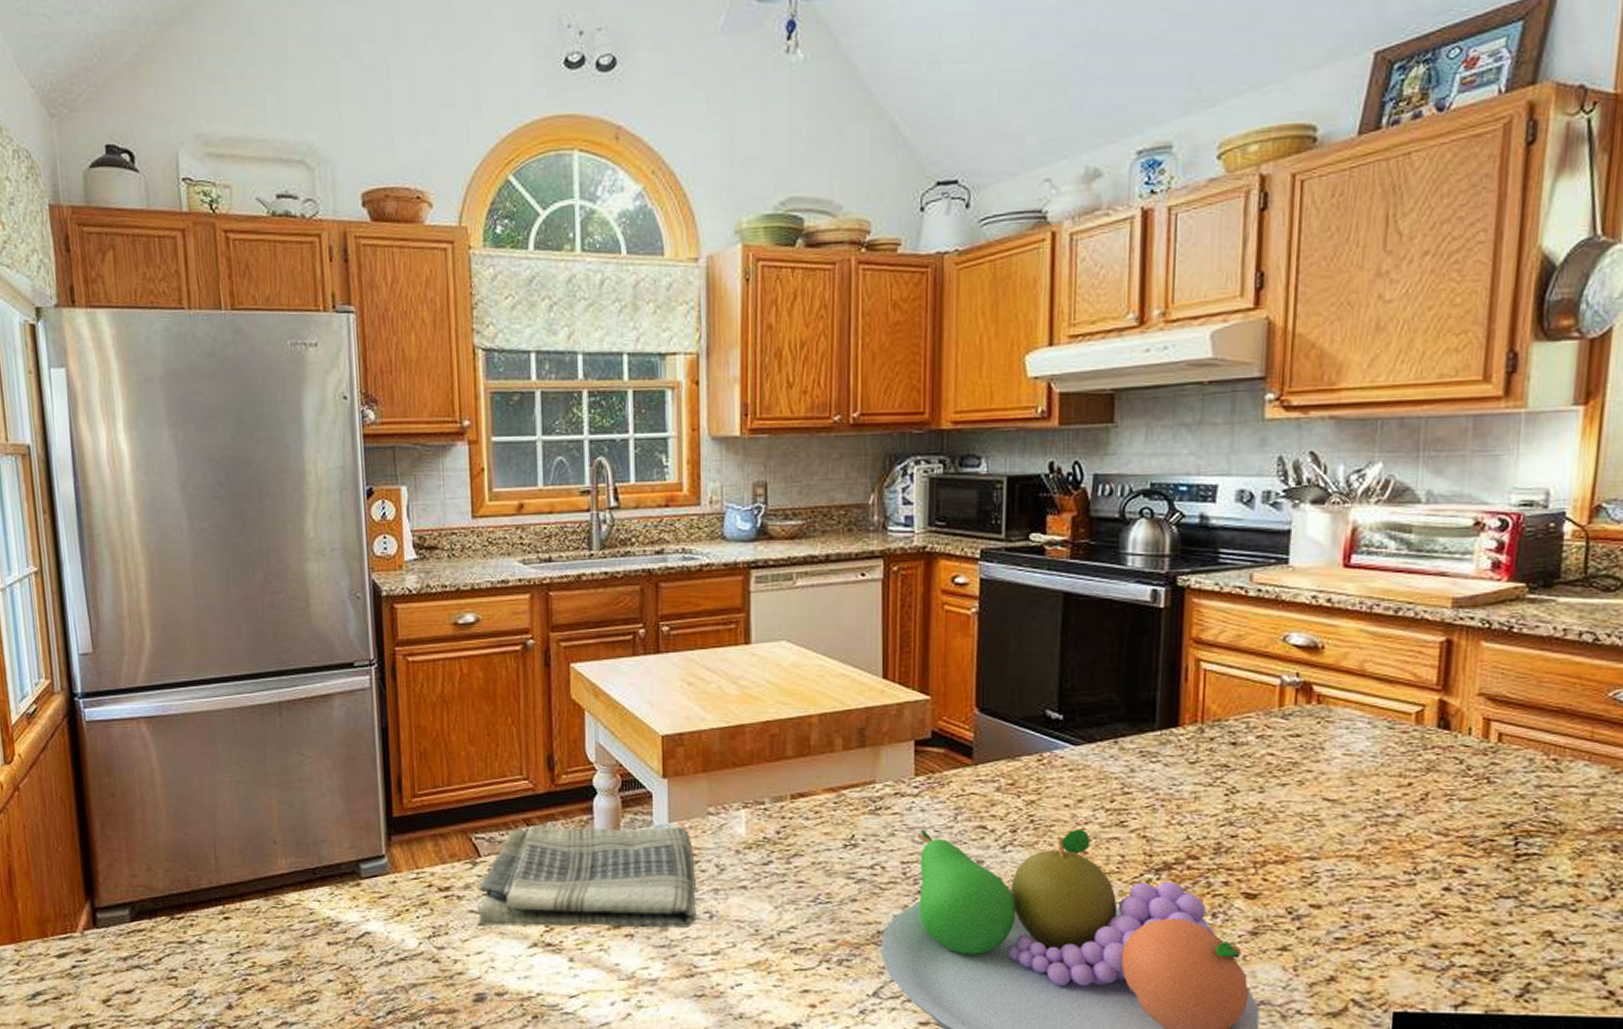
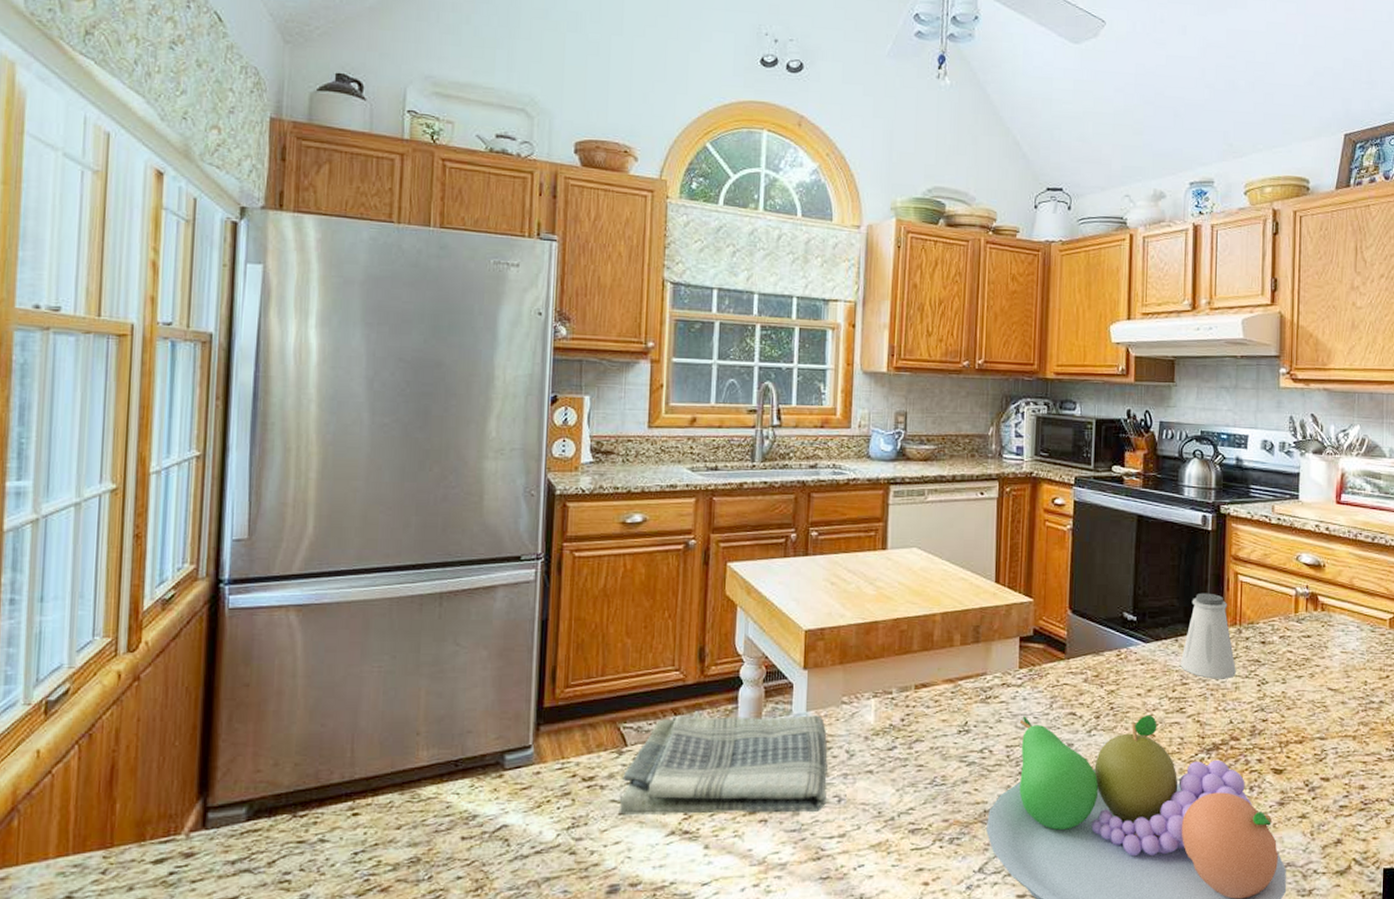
saltshaker: none [1120,684,1196,788] -> present [1179,592,1236,679]

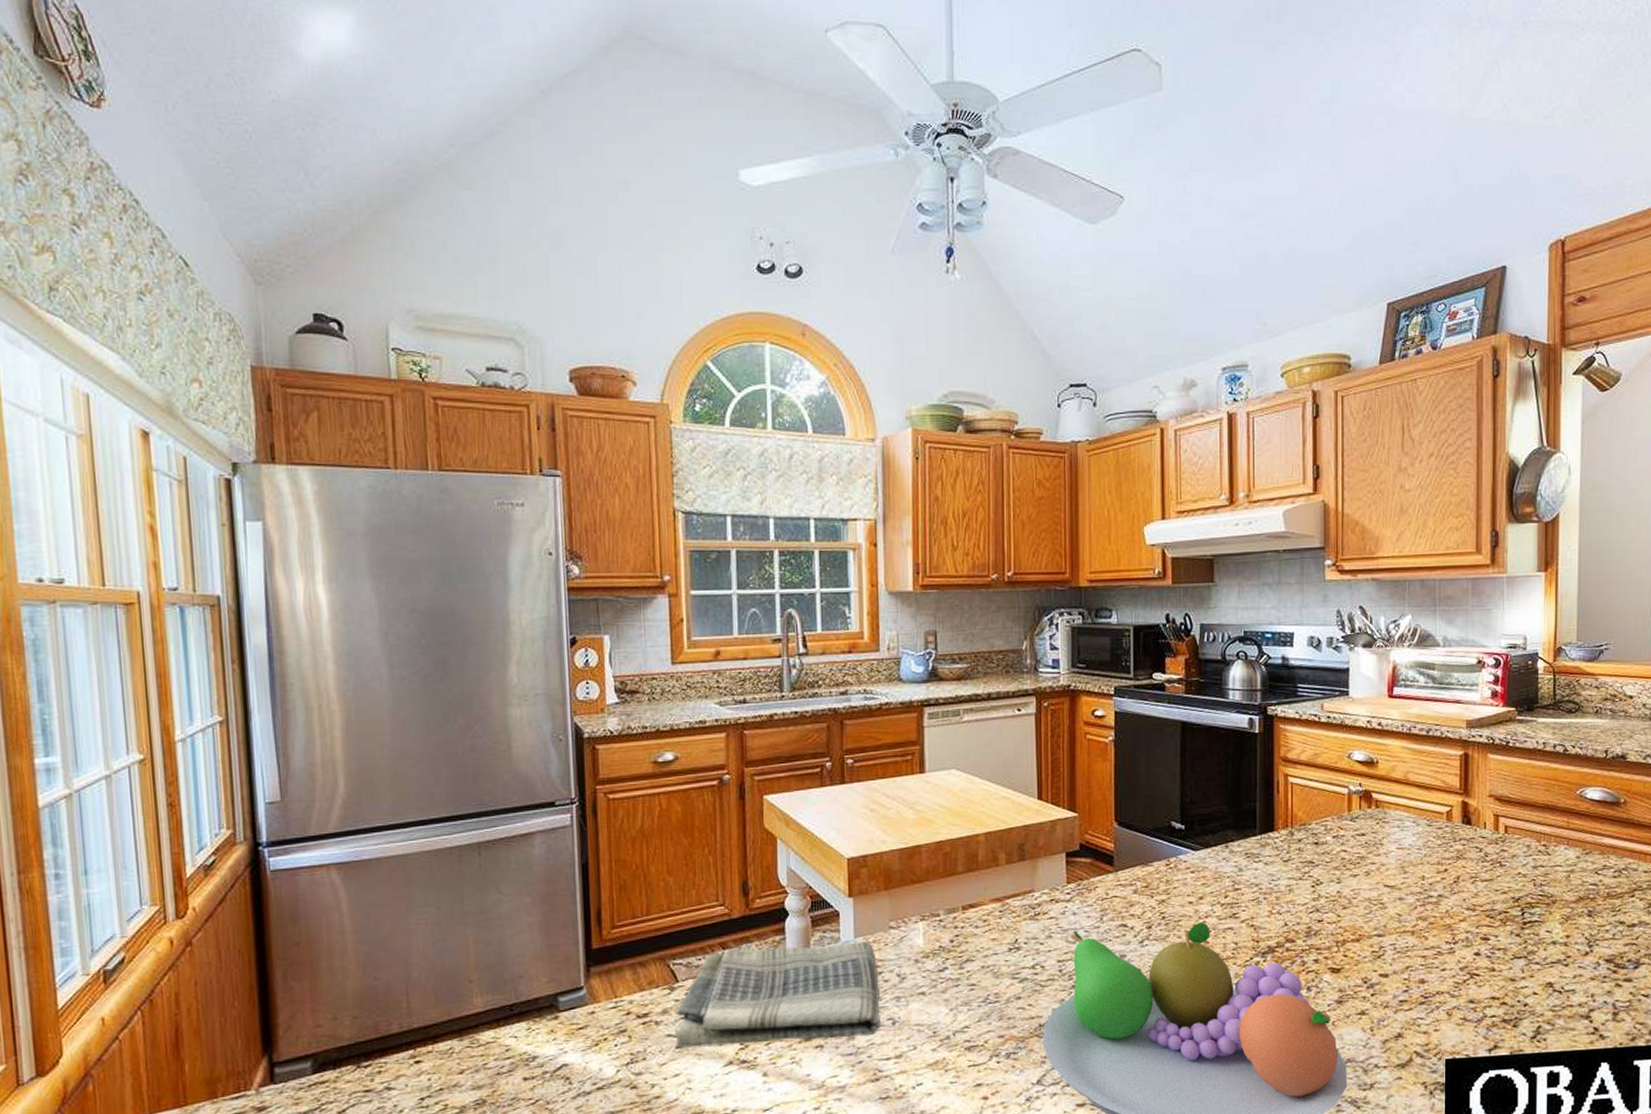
saltshaker: present [1179,592,1236,679] -> none [1231,796,1289,883]

